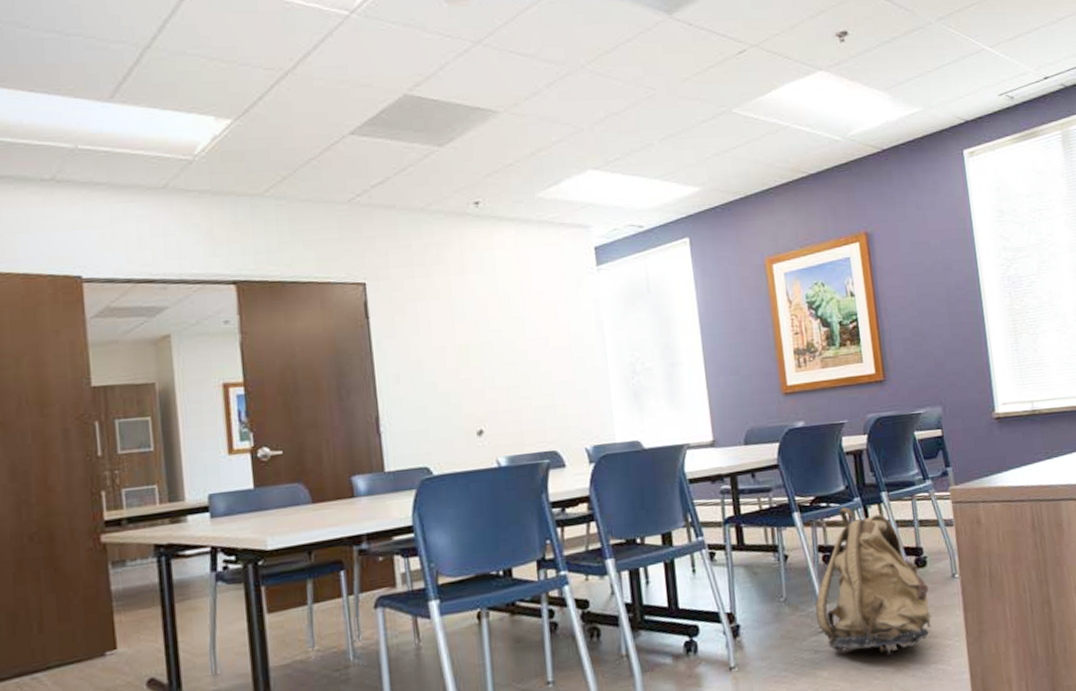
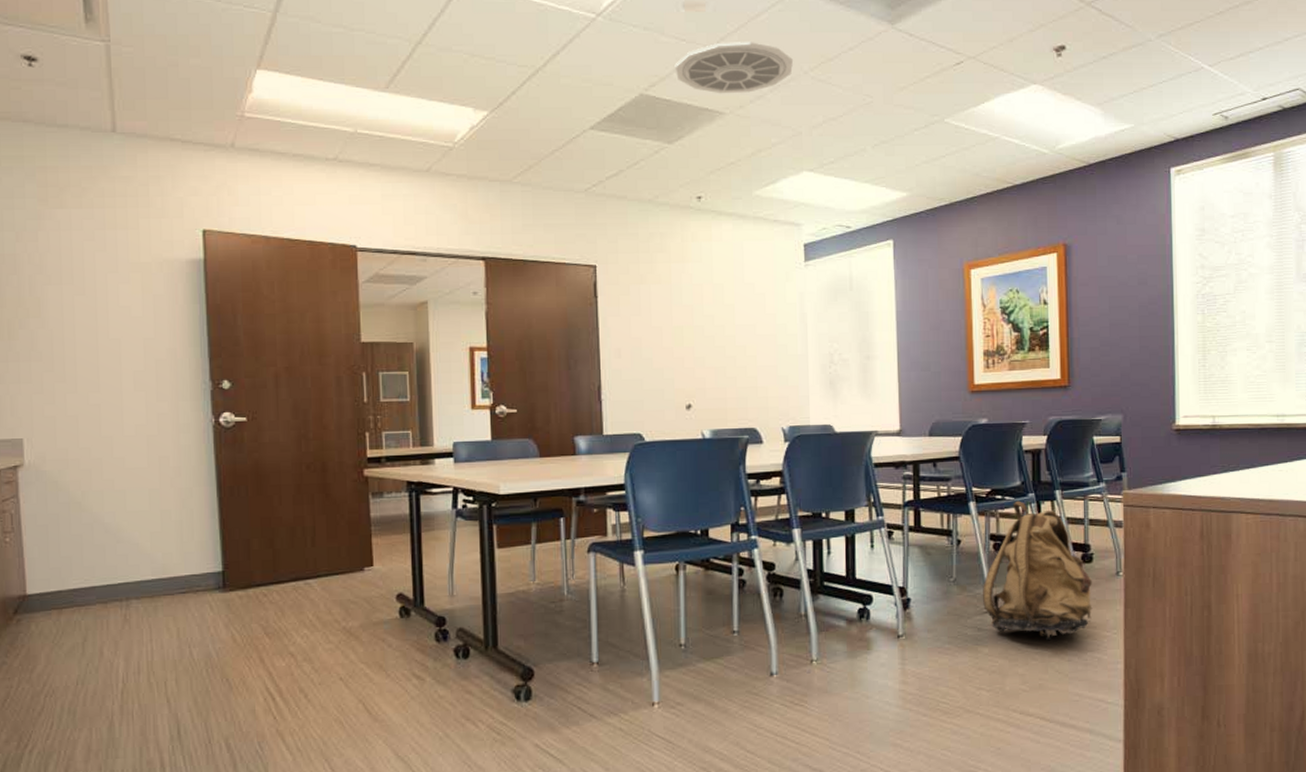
ceiling vent: none [440,36,569,92] -> present [675,42,794,94]

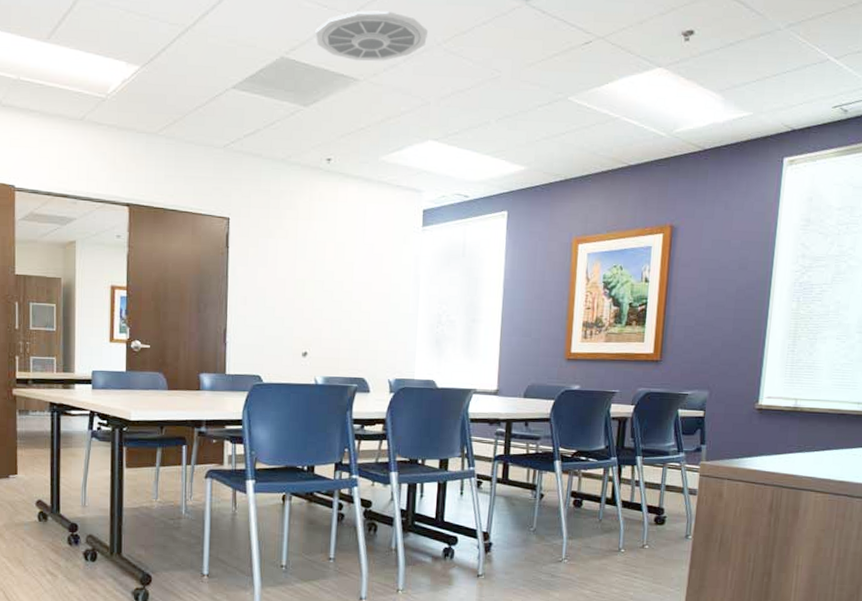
backpack: present [983,500,1093,640] -> none [559,463,662,591]

